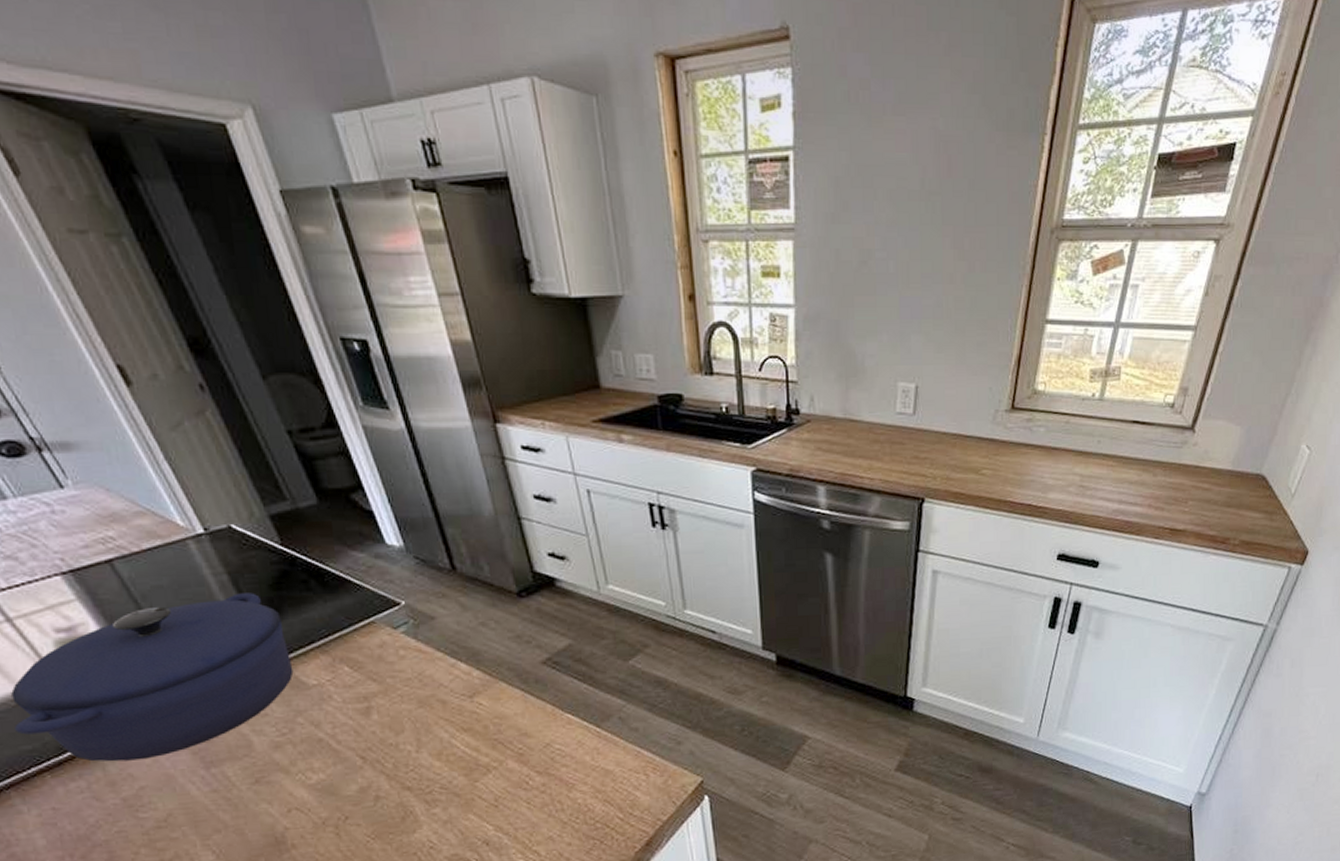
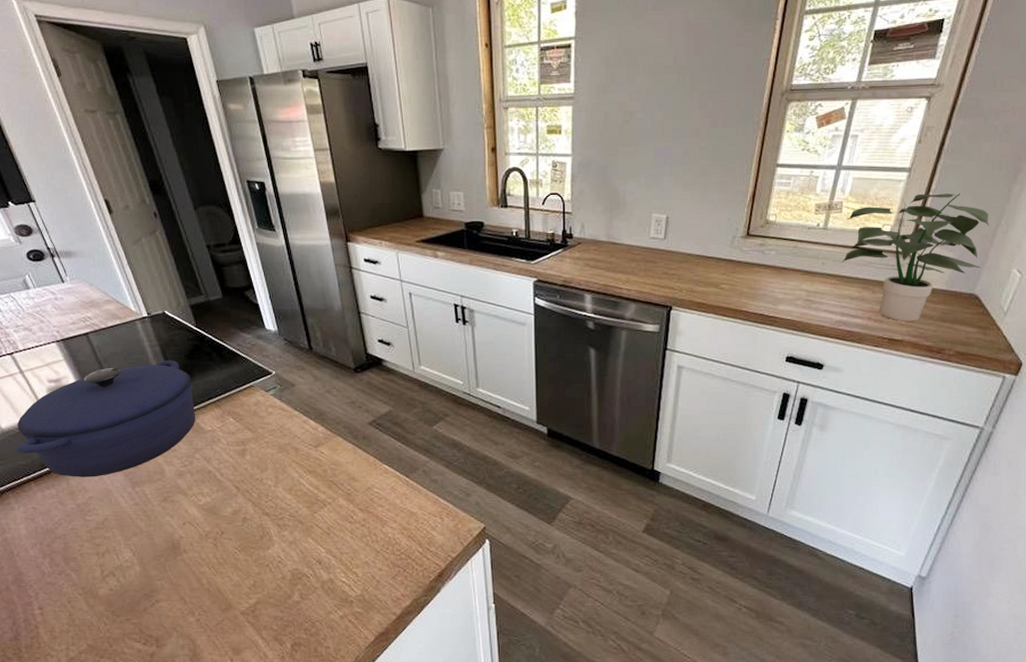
potted plant: none [1119,356,1279,508] -> present [841,193,989,321]

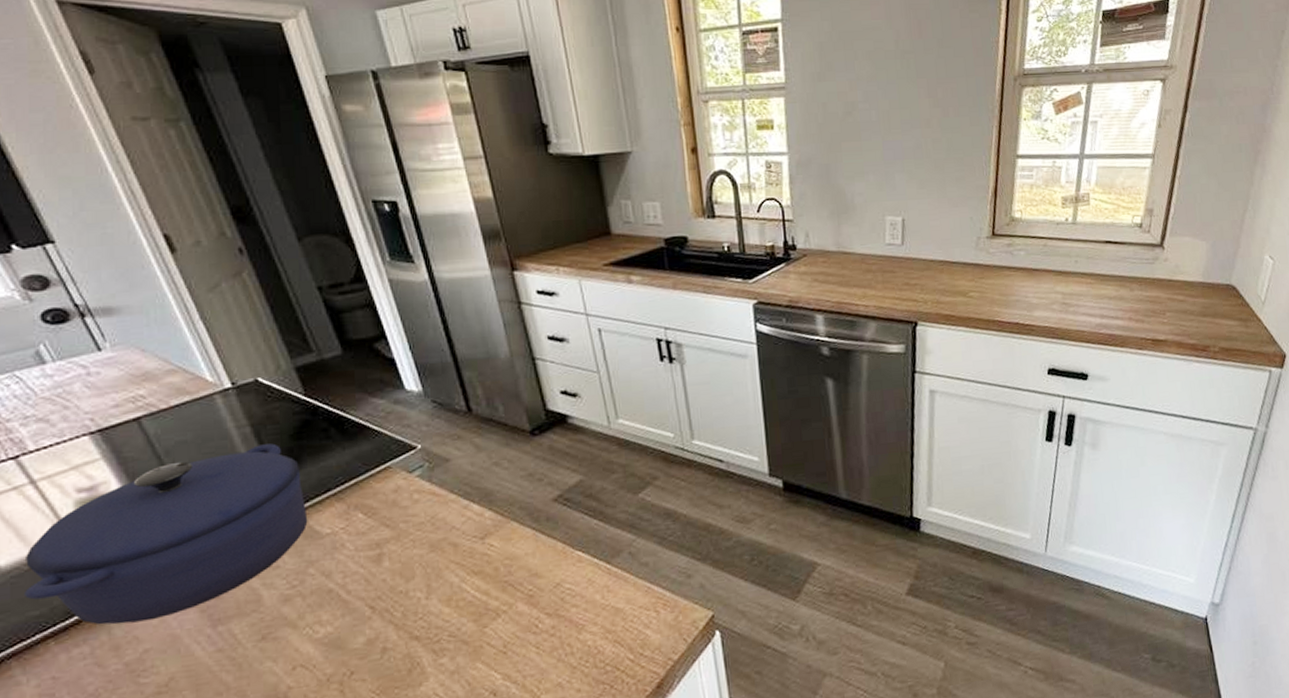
potted plant: present [841,193,989,321] -> none [1095,178,1237,320]

